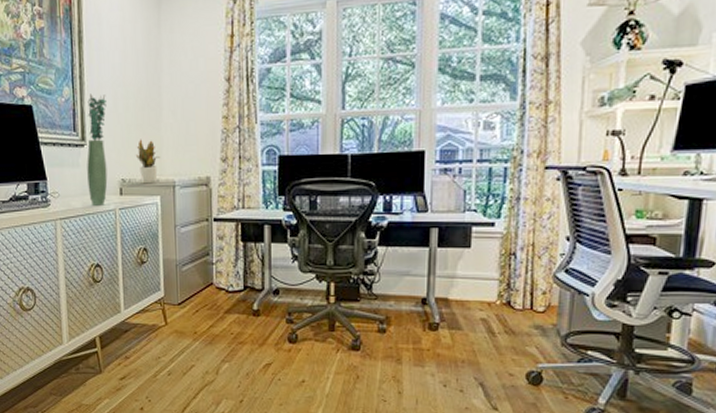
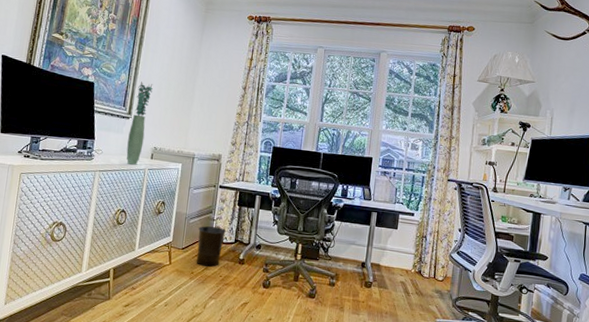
potted plant: present [135,139,160,184] -> none [168,120,186,154]
waste bin: none [195,271,231,323] -> present [196,226,227,267]

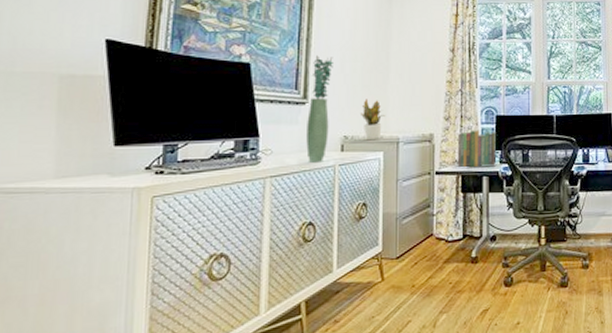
potted plant: none [168,120,186,154] -> present [360,99,385,141]
waste bin: present [196,226,227,267] -> none [415,222,451,275]
books: none [237,156,272,189] -> present [457,130,497,168]

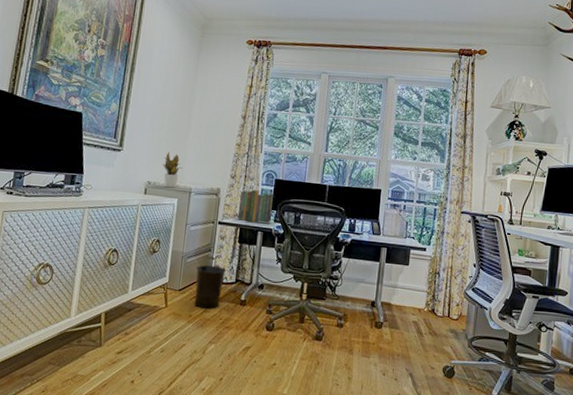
vase: present [306,55,333,162] -> none [118,111,146,201]
waste bin: none [415,222,451,275] -> present [194,265,227,309]

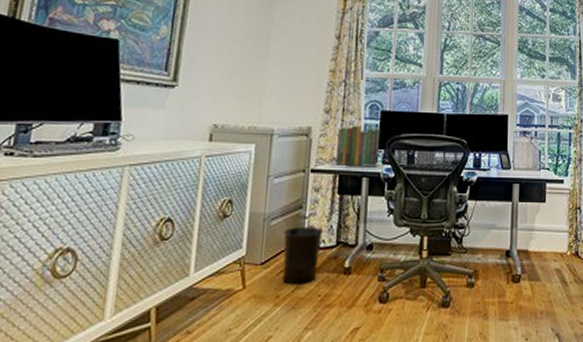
potted plant: present [162,152,182,188] -> none [233,85,260,131]

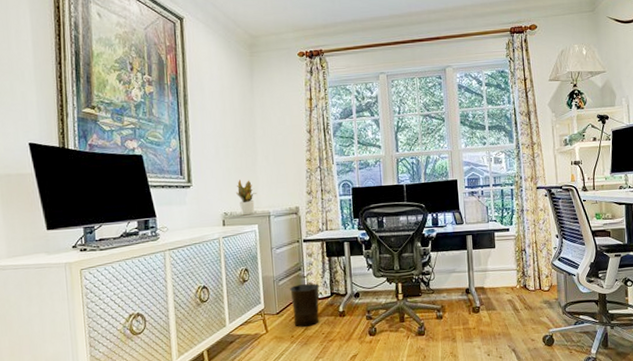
potted plant: none [233,85,260,131] -> present [235,179,256,216]
books: present [335,125,381,167] -> none [319,201,355,235]

